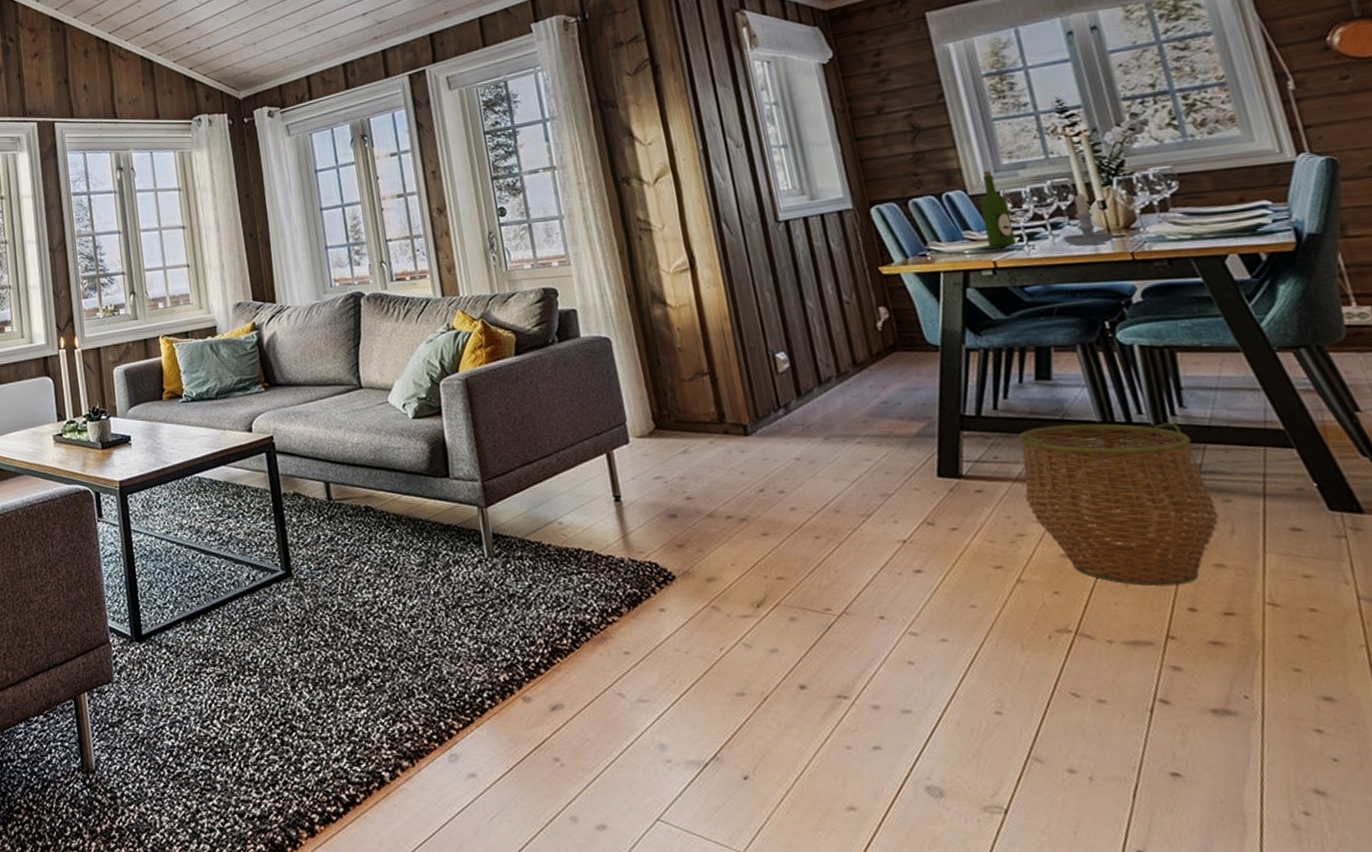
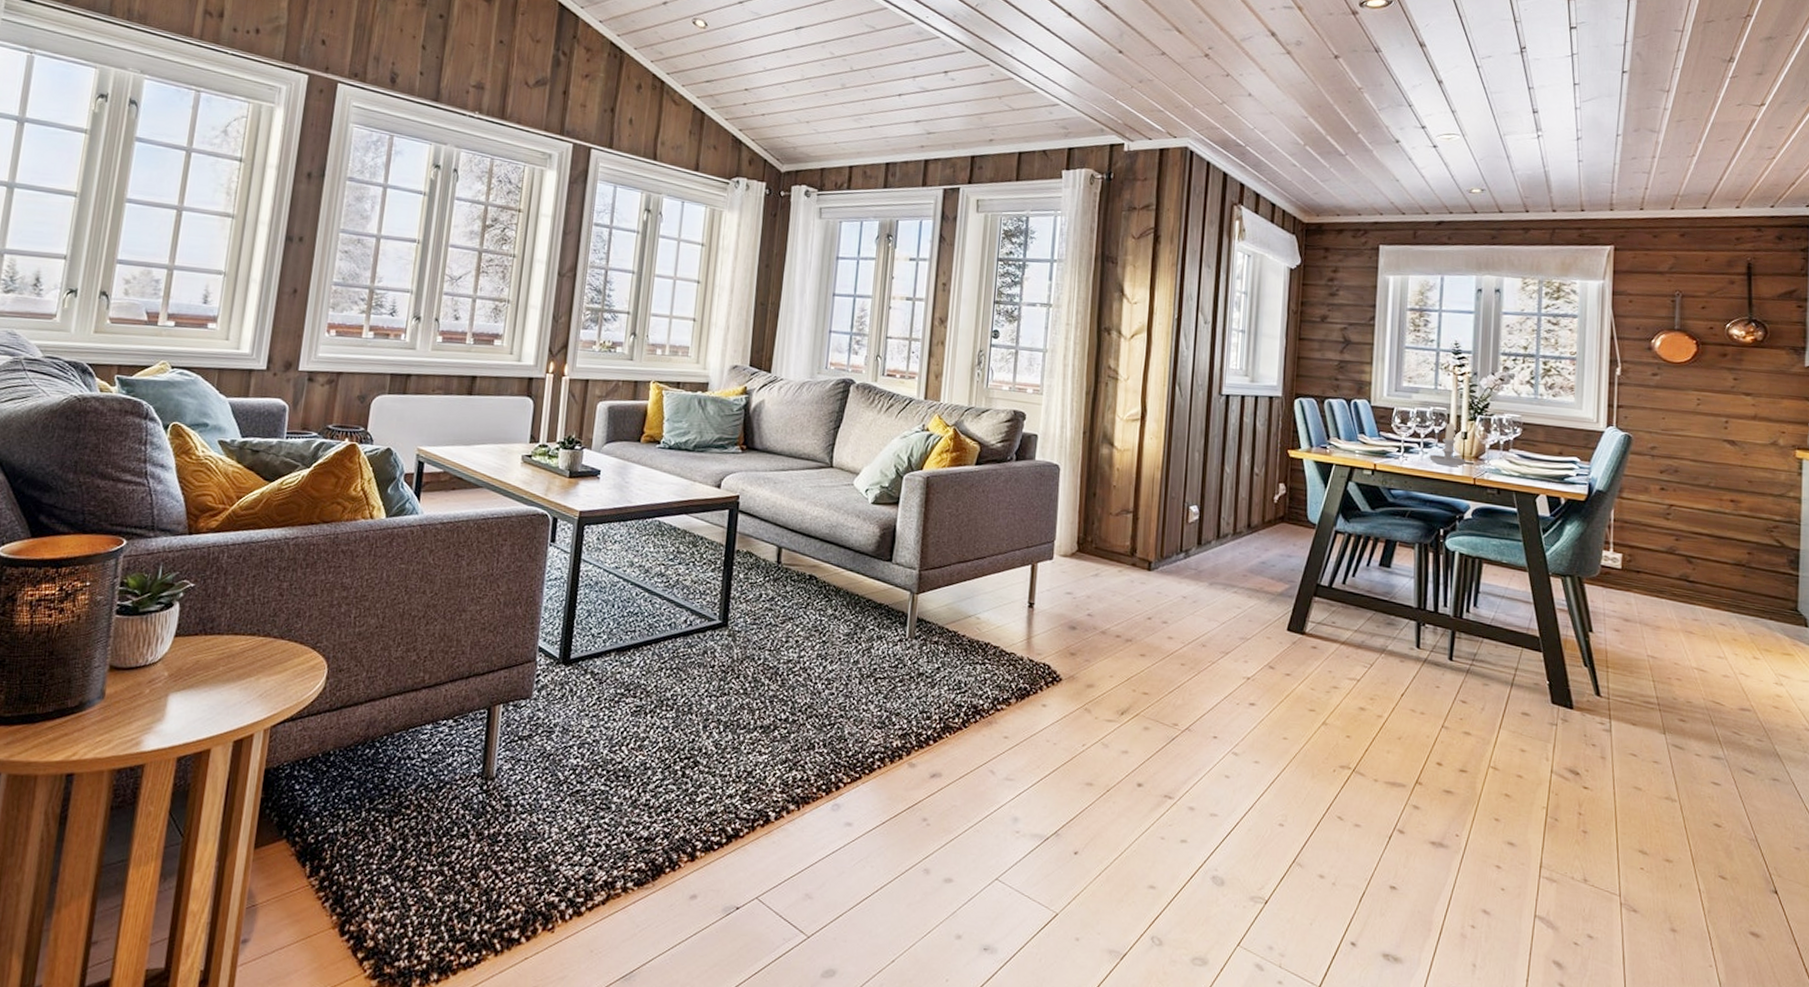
wine bottle: present [979,170,1016,248] -> none [1375,388,1398,454]
basket: present [1018,422,1219,586] -> none [1346,604,1478,744]

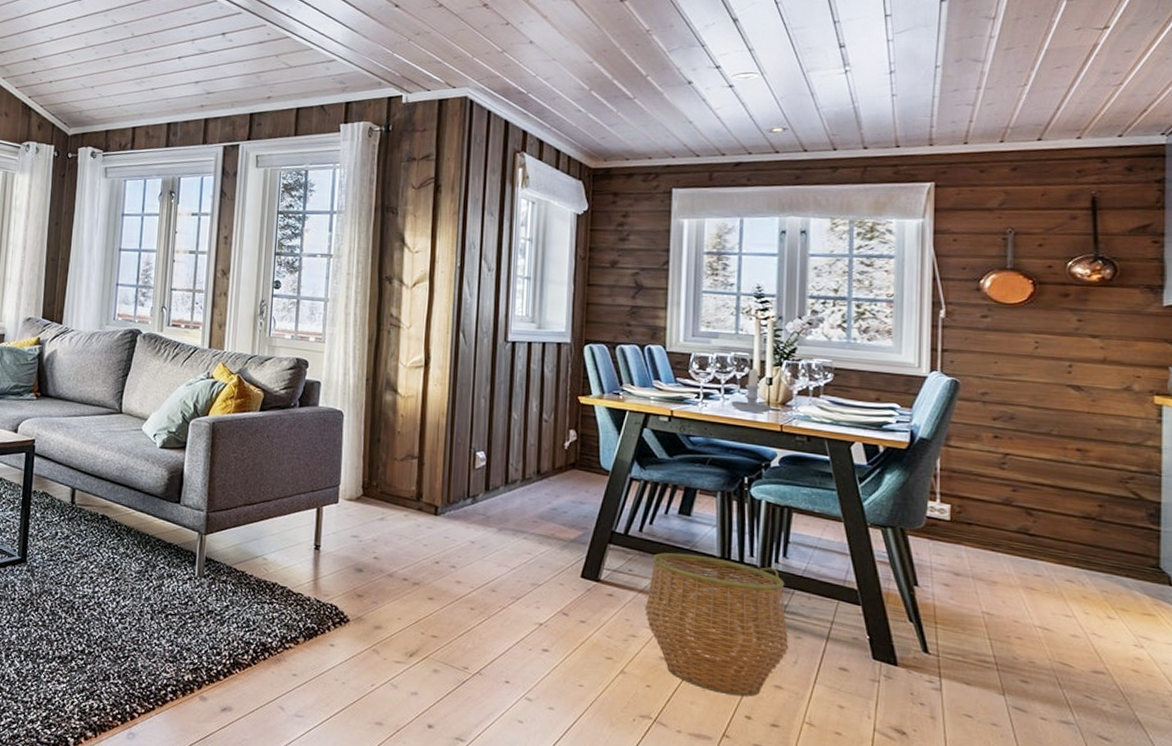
basket: none [1346,604,1478,744] -> present [645,552,789,697]

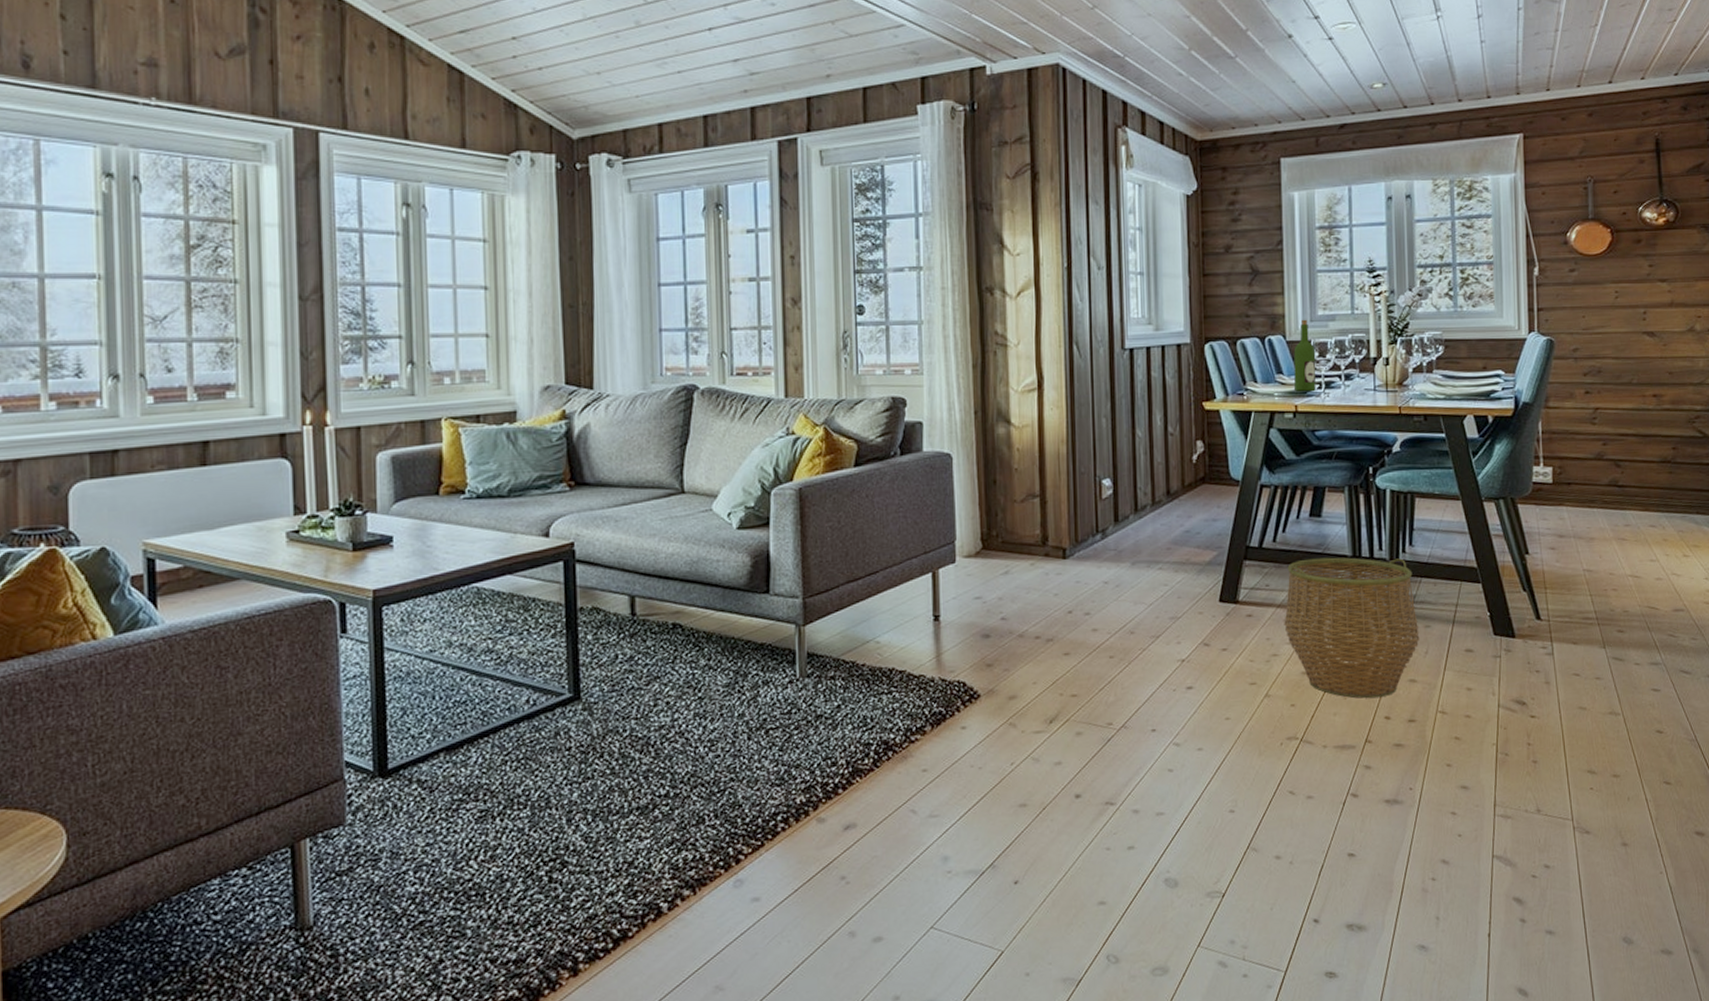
wine bottle: none [672,333,696,400] -> present [1293,319,1316,393]
candle: present [731,367,772,413] -> none [1352,348,1390,397]

